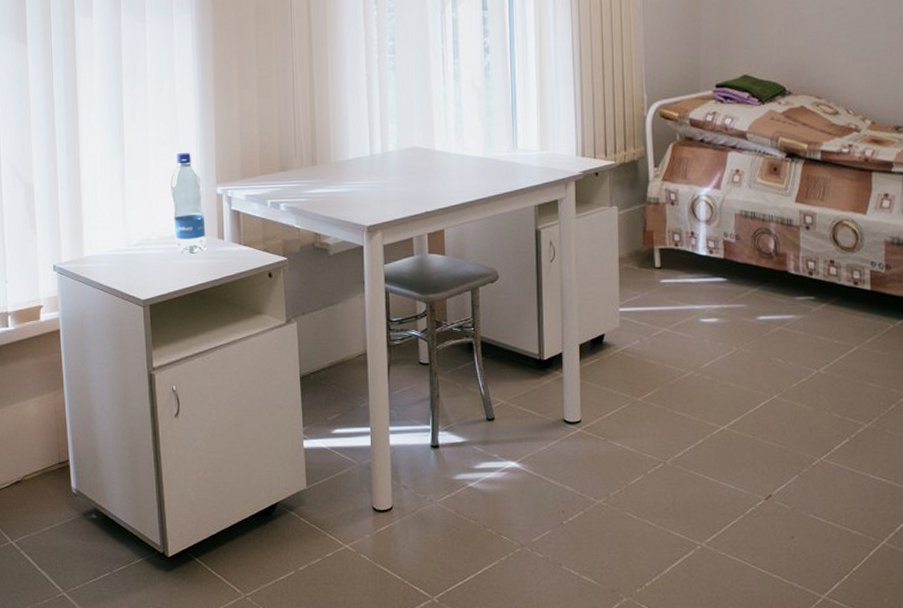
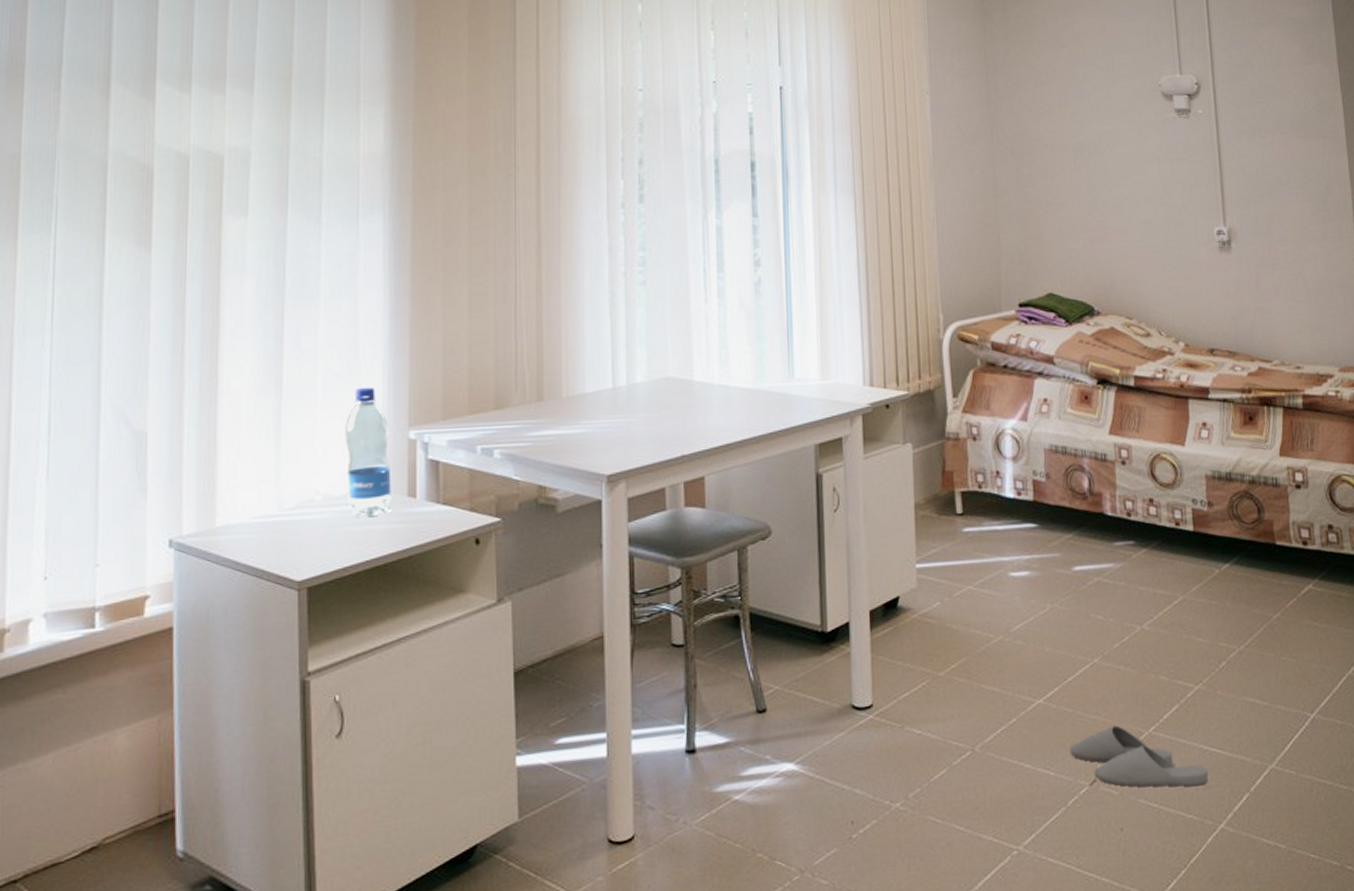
slippers: none [749,452,873,508] -> present [1069,725,1209,787]

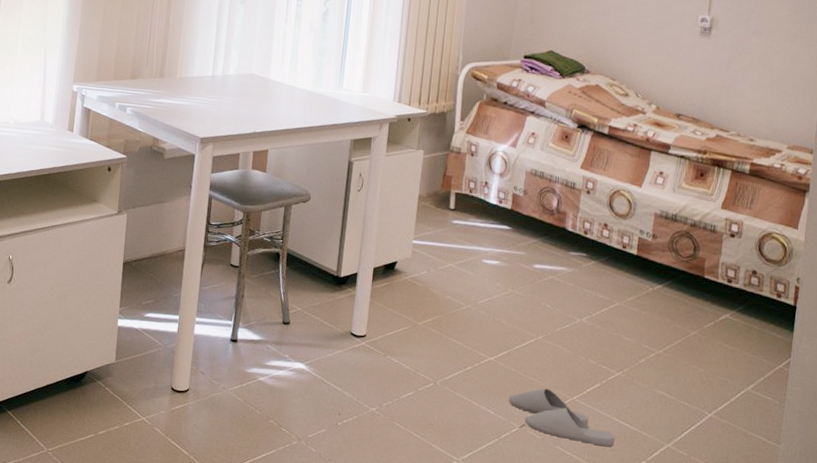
bottle: present [345,387,391,517] -> none [30,50,61,141]

